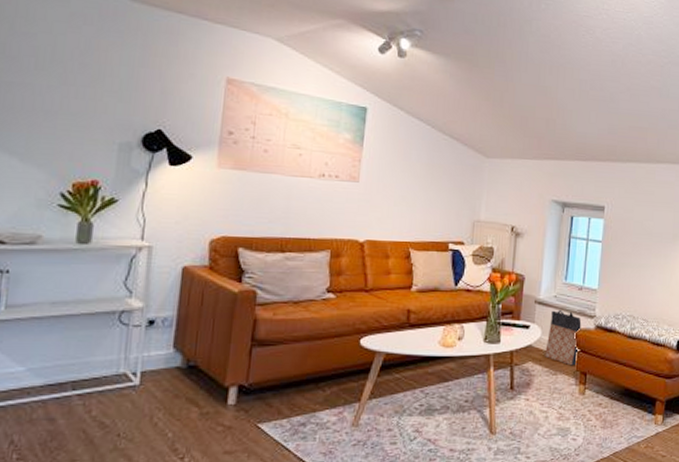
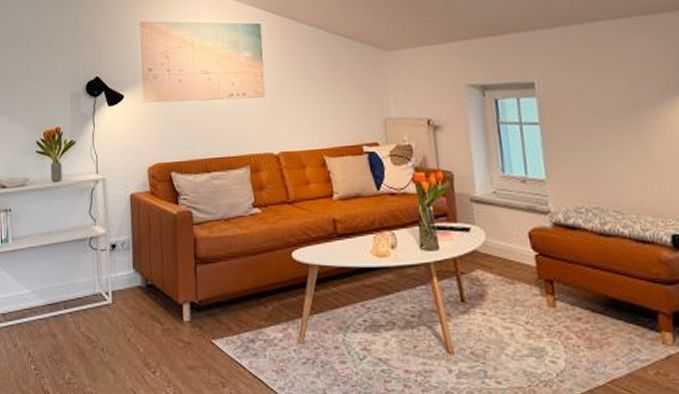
bag: present [544,310,582,366] -> none [493,208,539,273]

